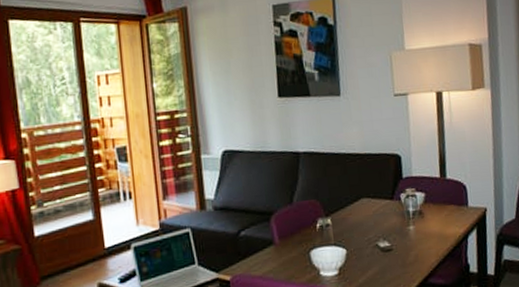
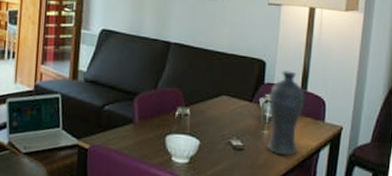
vase: none [409,161,446,249] -> present [266,70,305,156]

